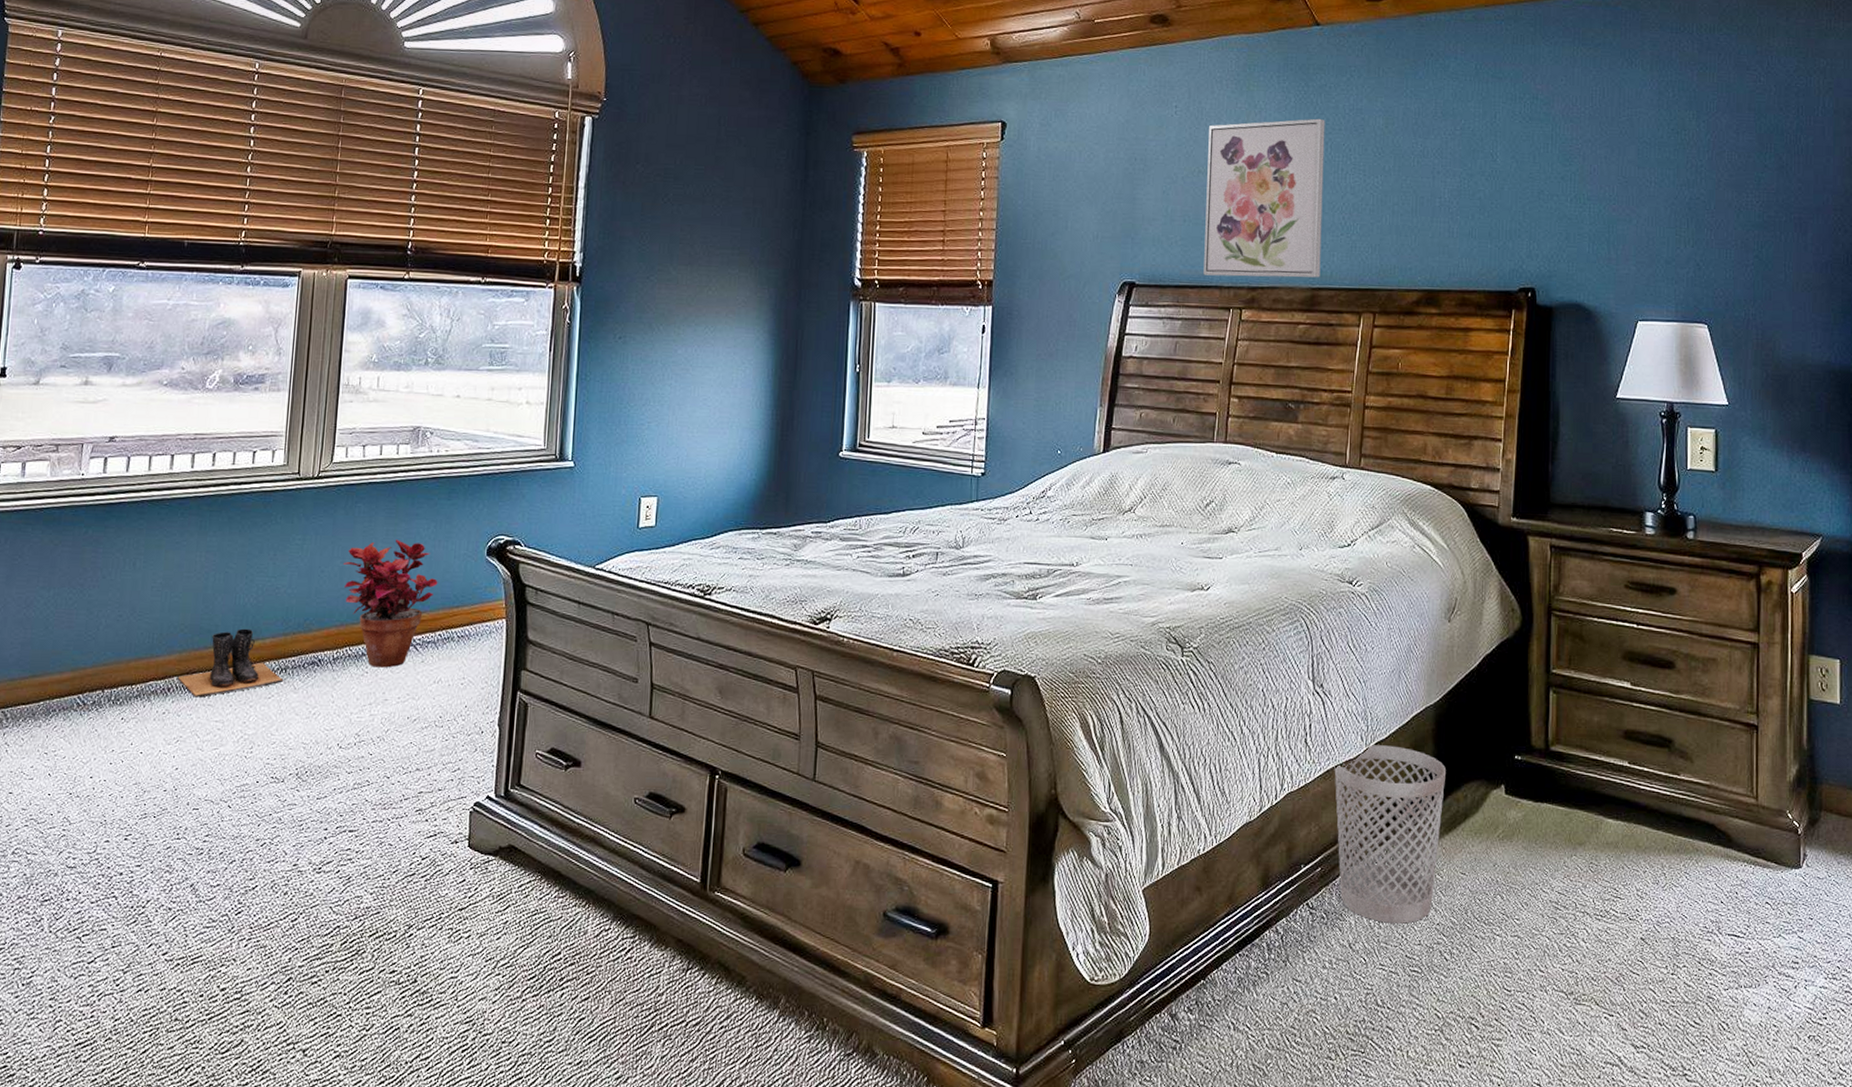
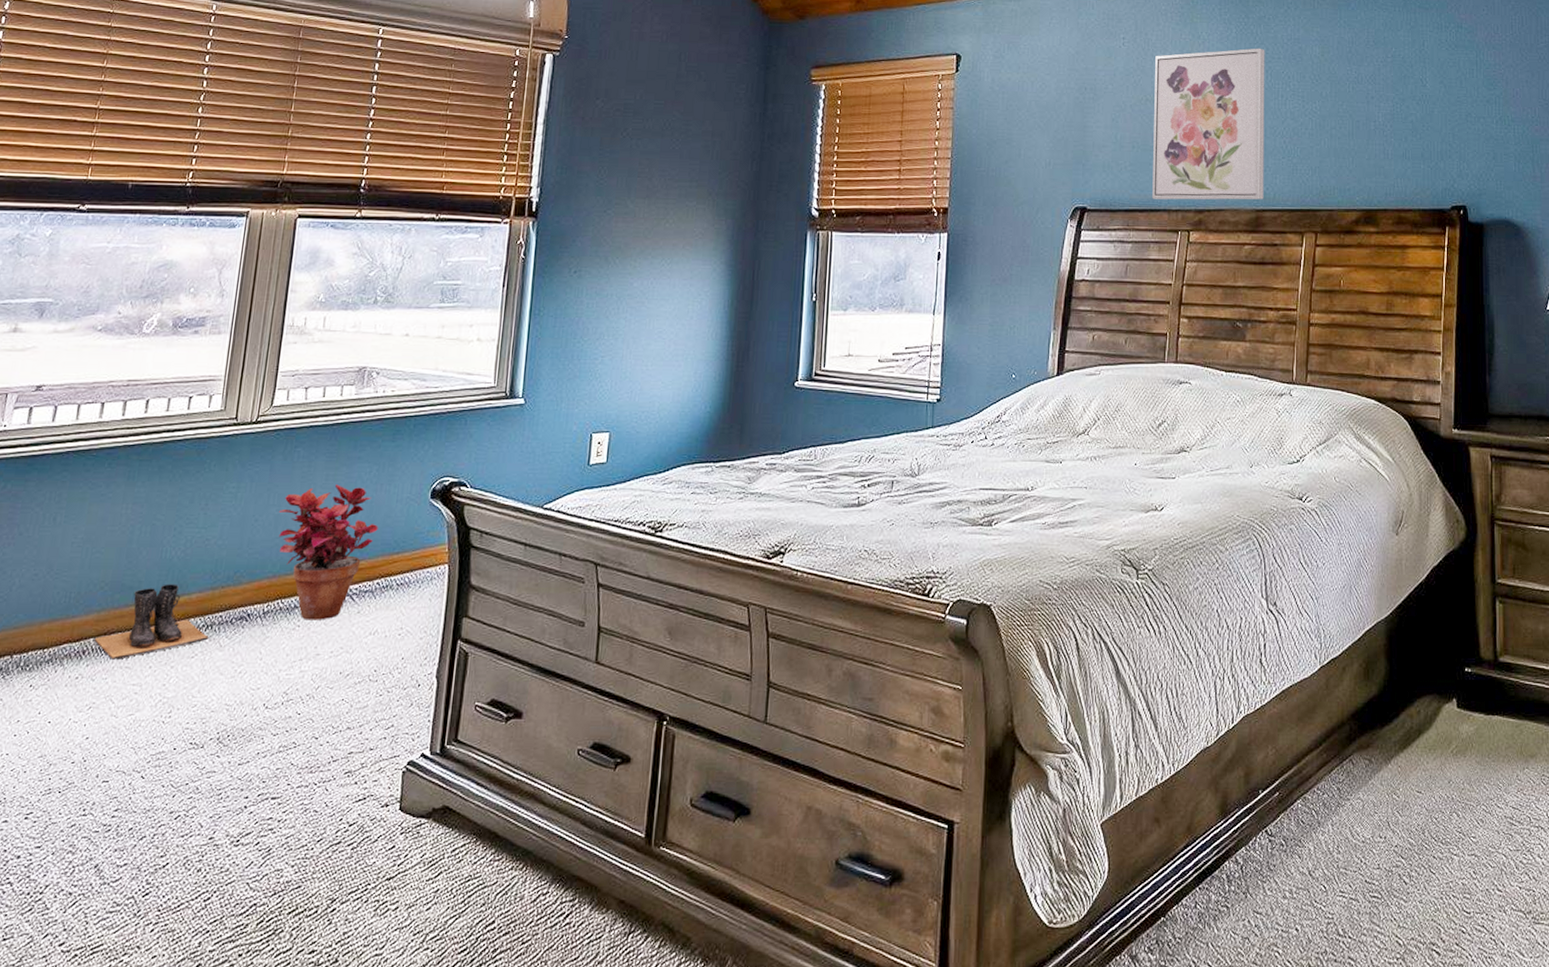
wastebasket: present [1334,745,1447,924] -> none [1289,663,1400,847]

